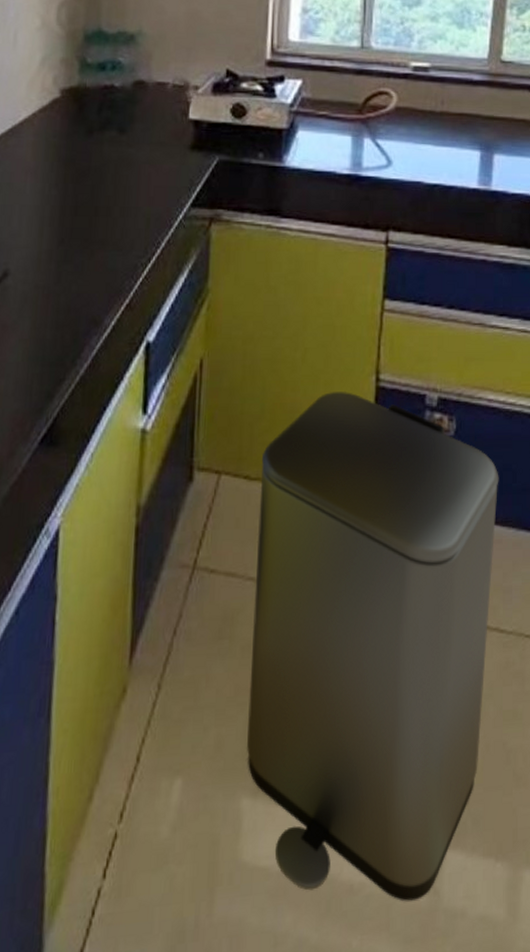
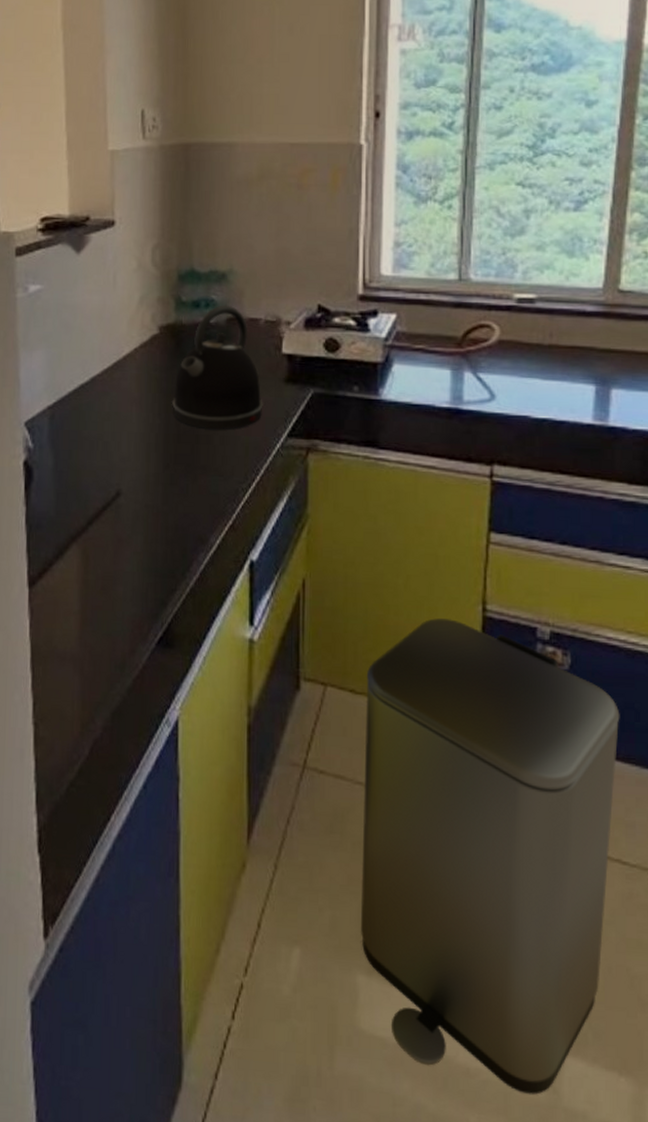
kettle: none [71,68,167,200] -> present [172,305,263,429]

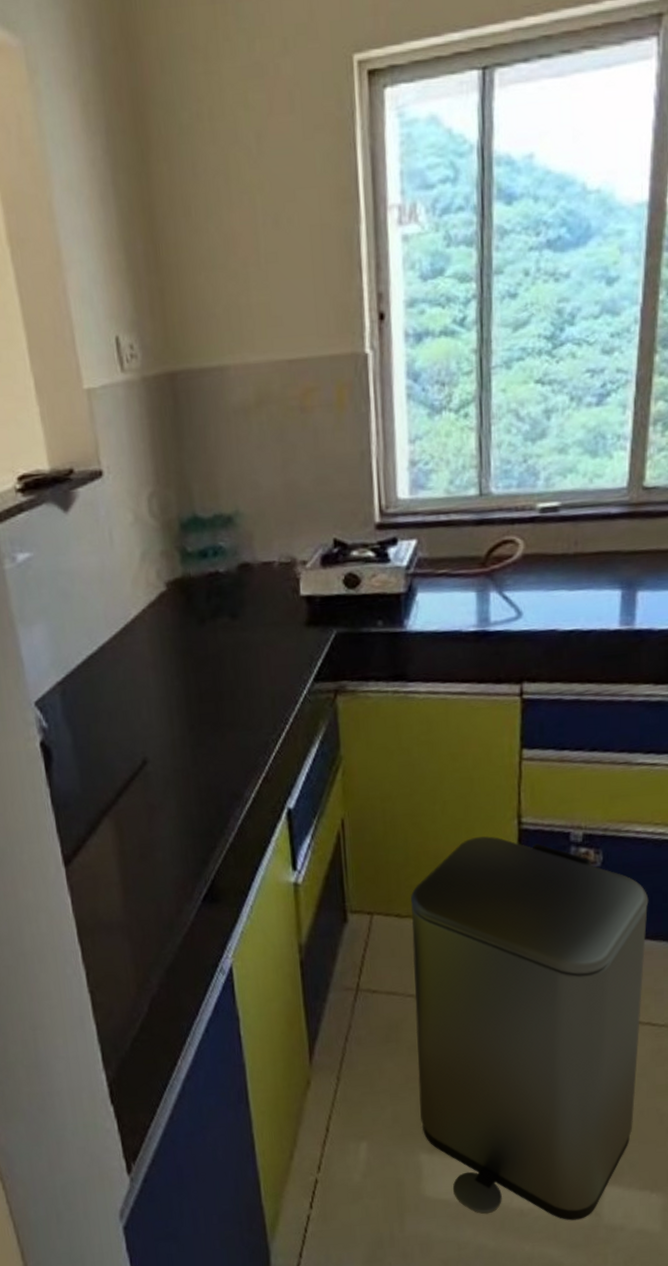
kettle: present [172,305,263,429] -> none [190,550,286,685]

